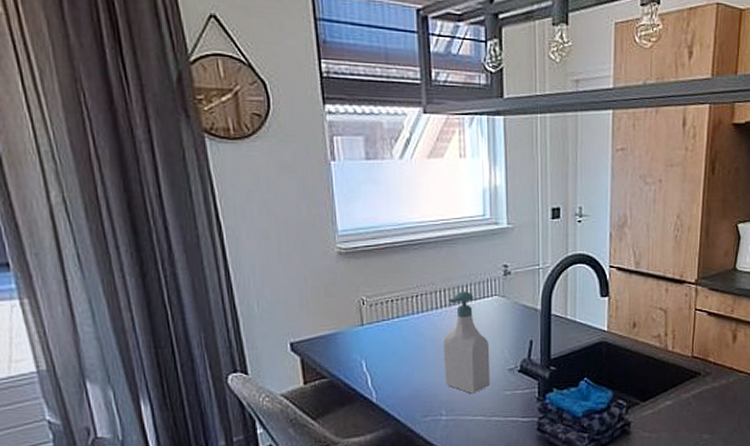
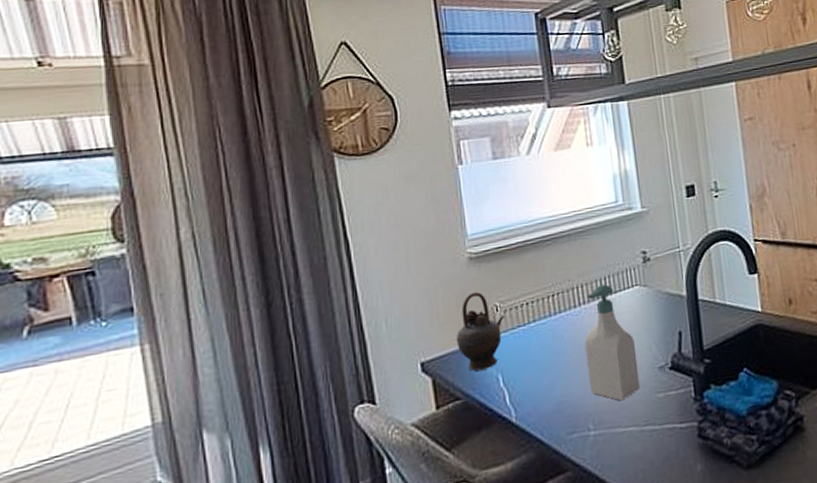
teapot: none [323,284,370,355] -> present [455,291,505,371]

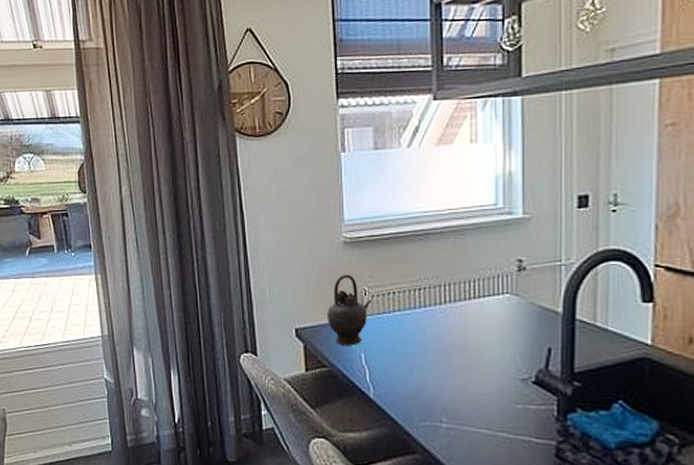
soap bottle: present [584,284,641,401] -> none [446,287,499,403]

